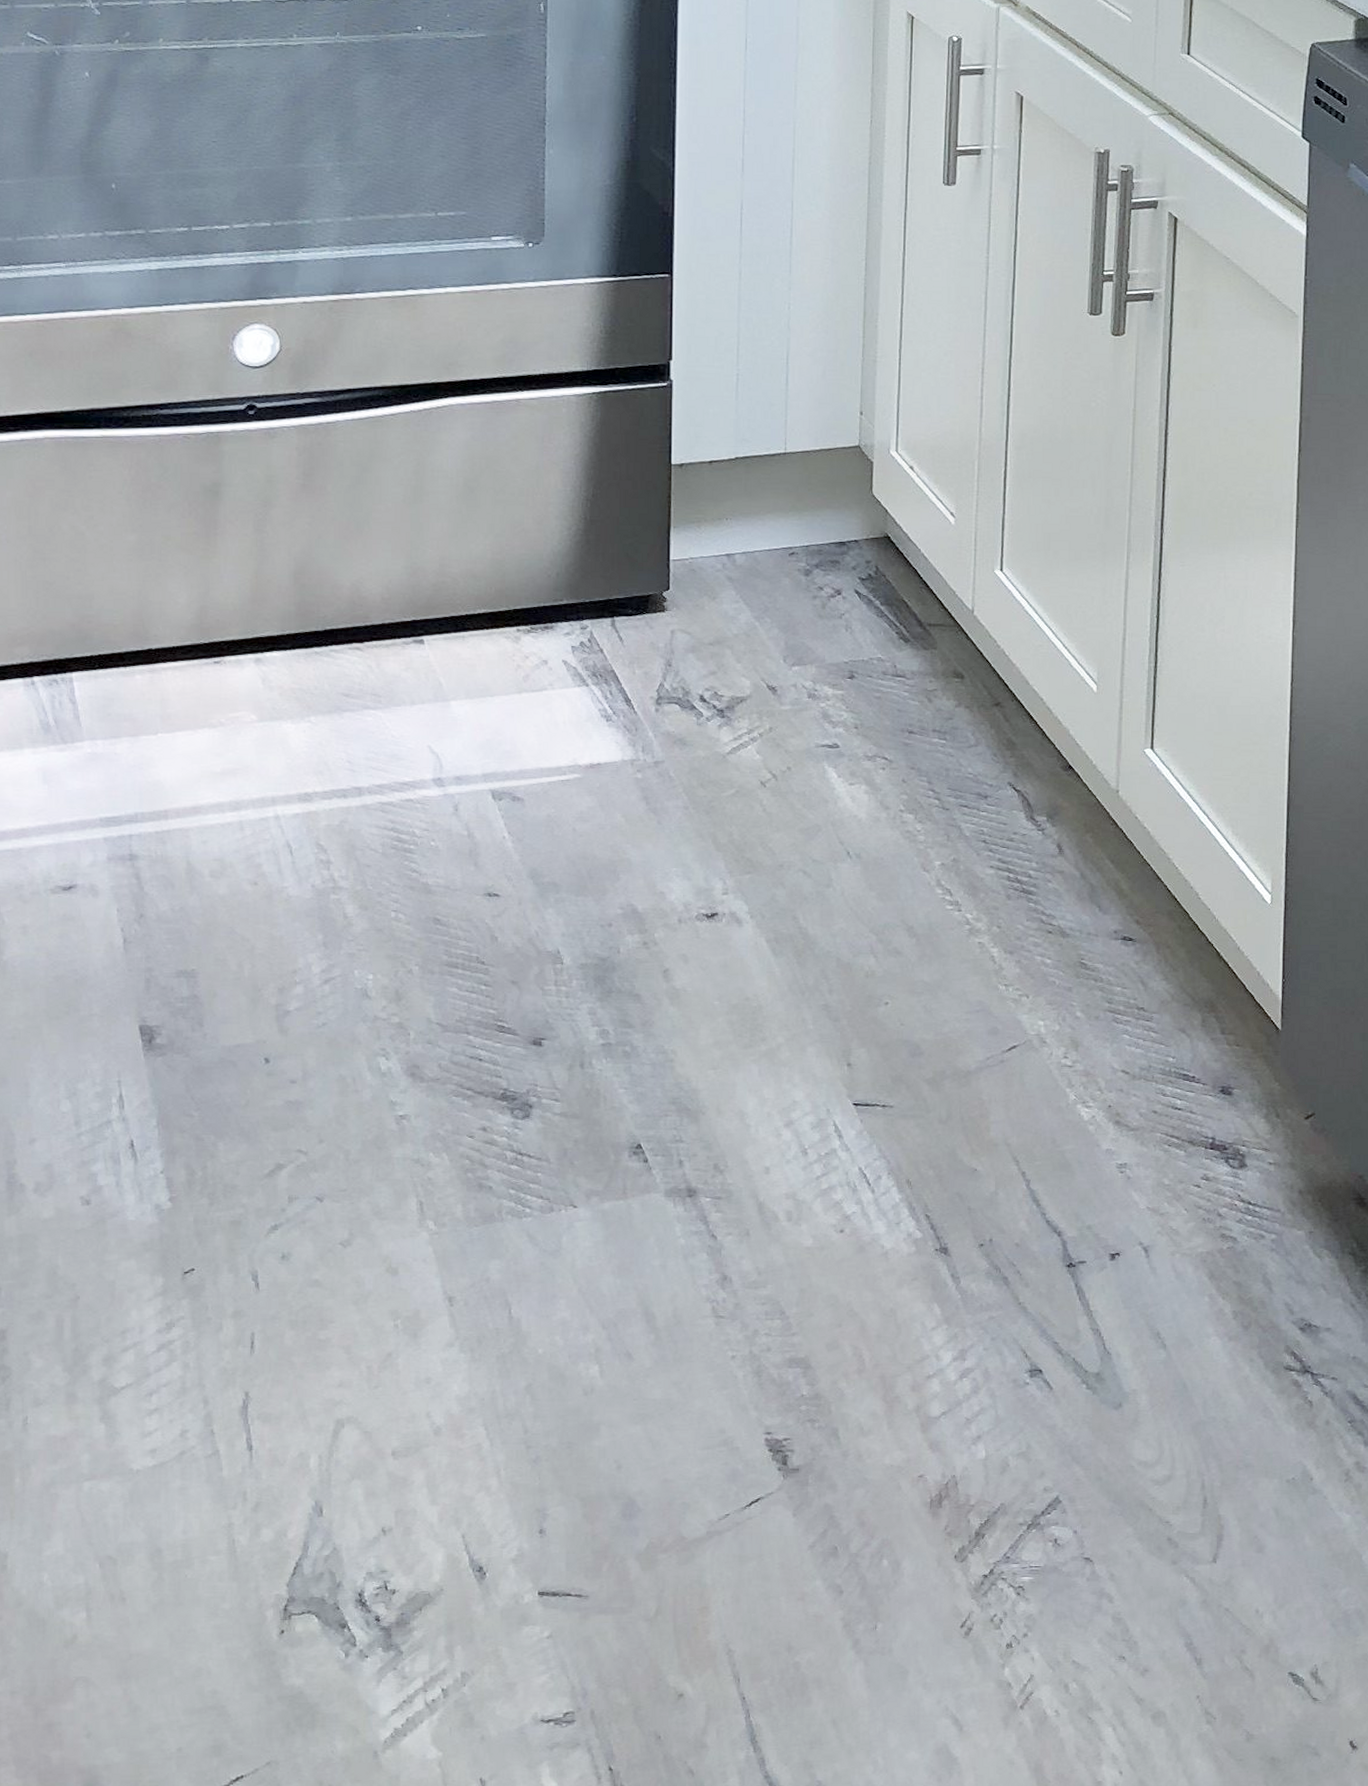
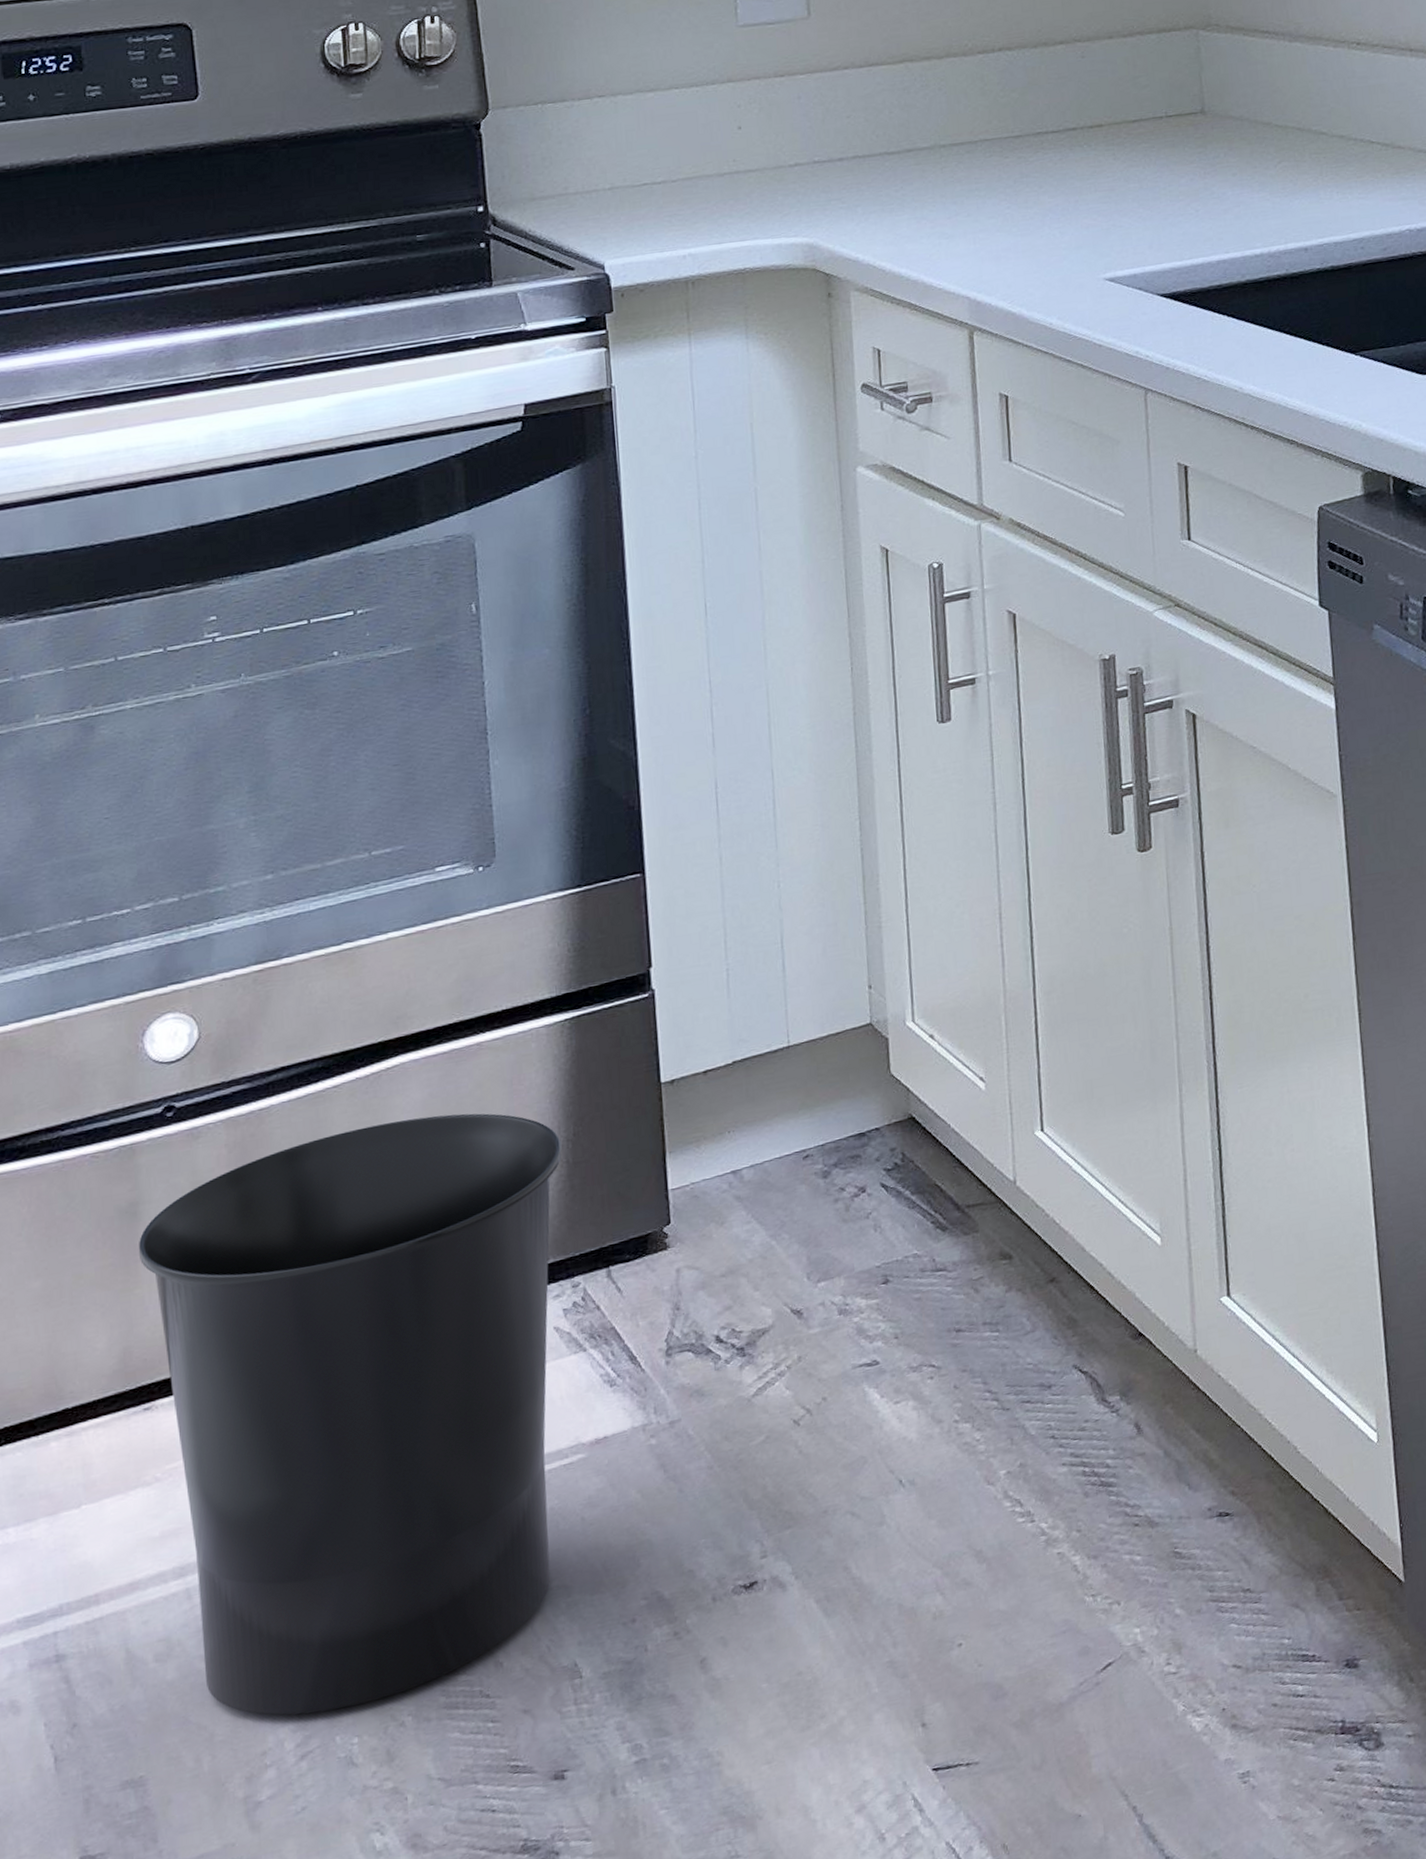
waste bin: none [218,455,581,948] -> present [138,1113,562,1716]

